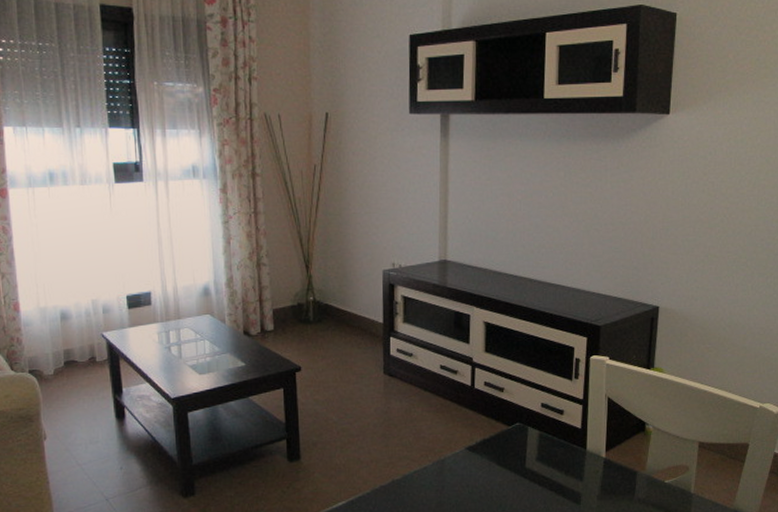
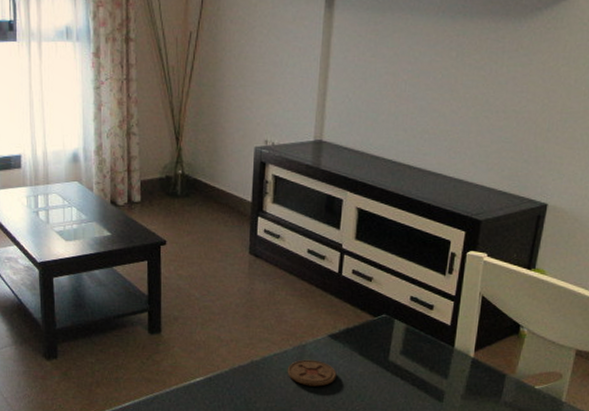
coaster: none [428,473,477,501] -> present [287,359,337,387]

